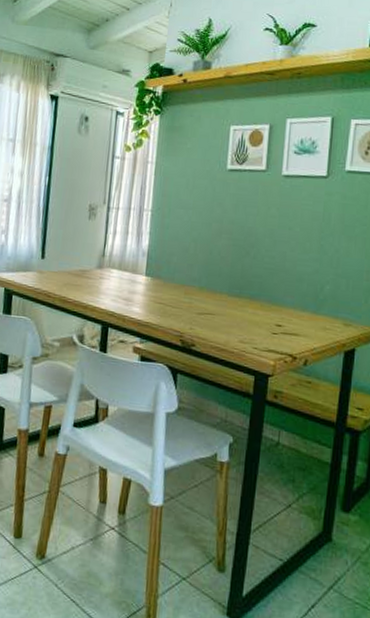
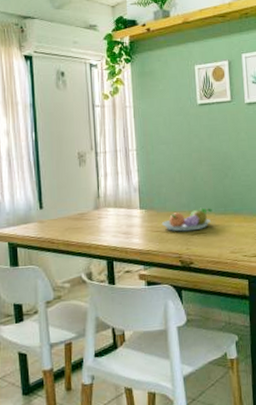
fruit bowl: none [166,285,226,310] -> present [161,207,212,232]

